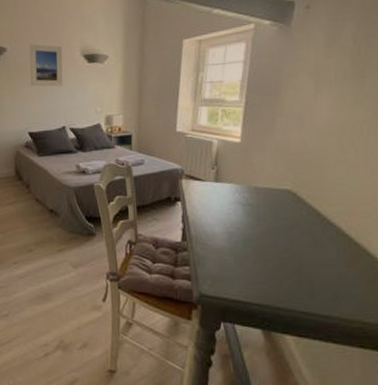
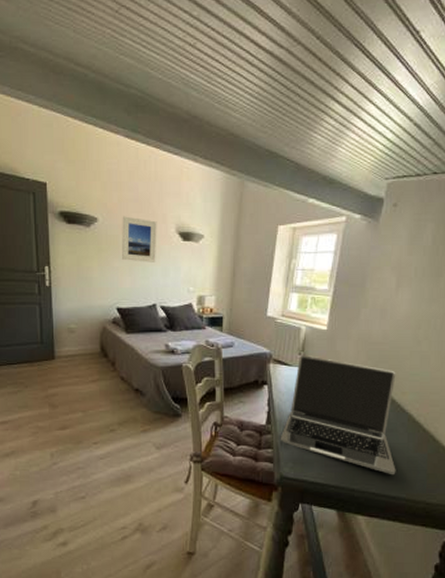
laptop: none [197,169,326,293] -> present [280,355,396,475]

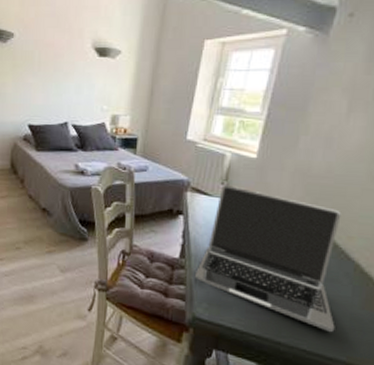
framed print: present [122,216,157,262] -> none [36,31,73,79]

